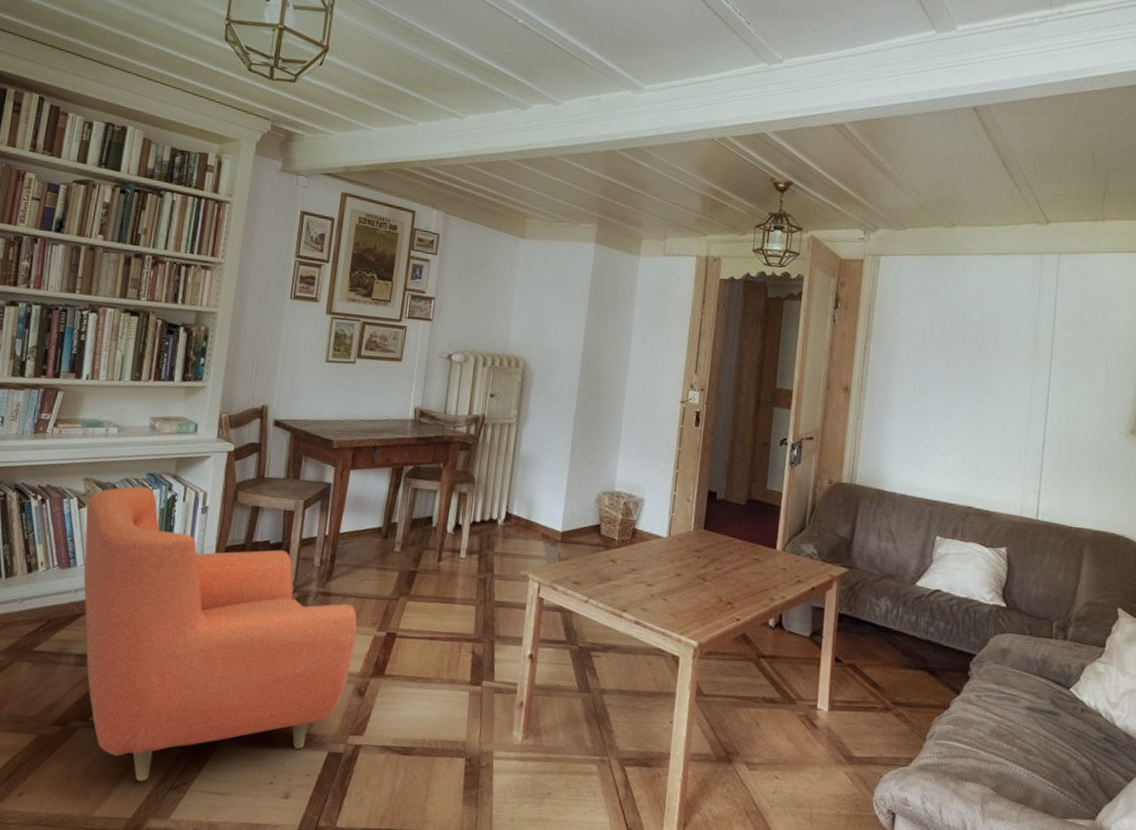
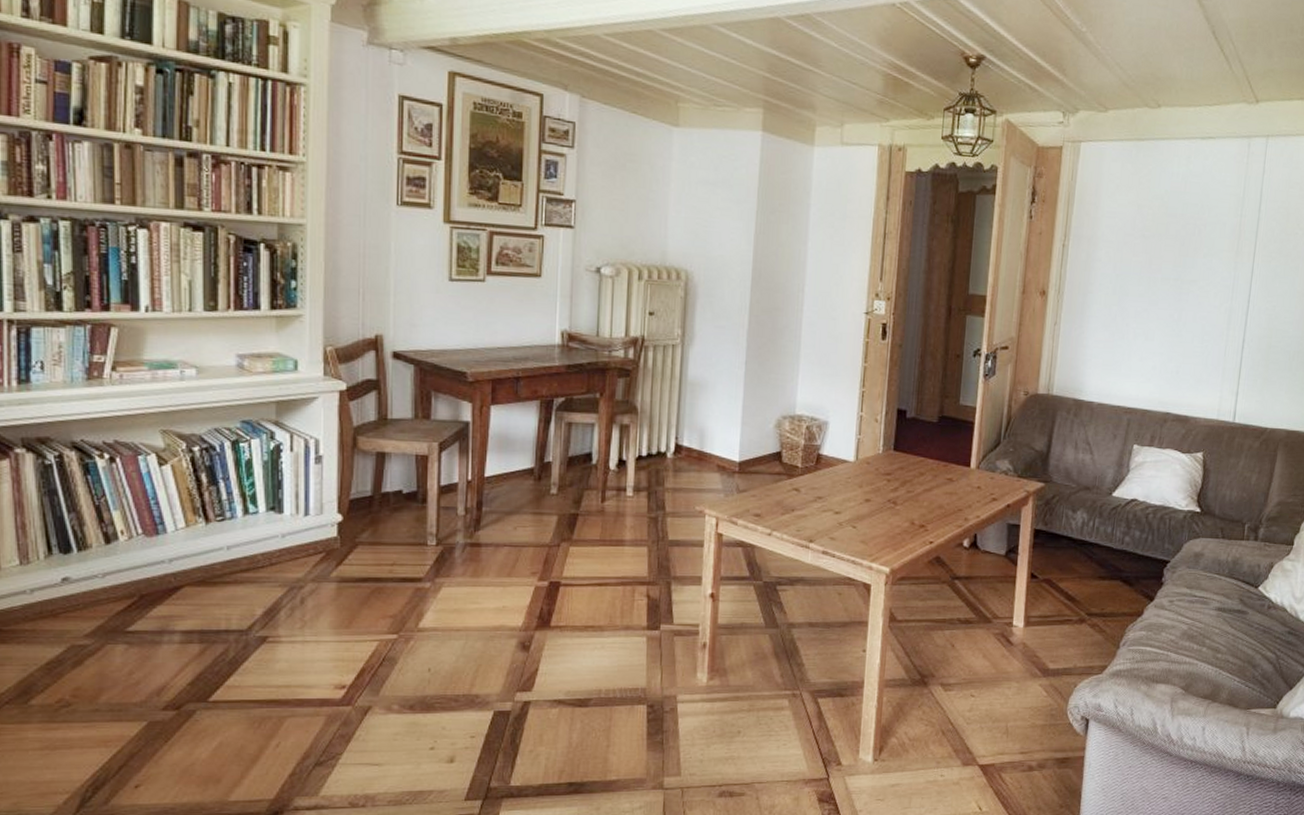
armchair: present [83,486,358,781] -> none [169,436,515,760]

